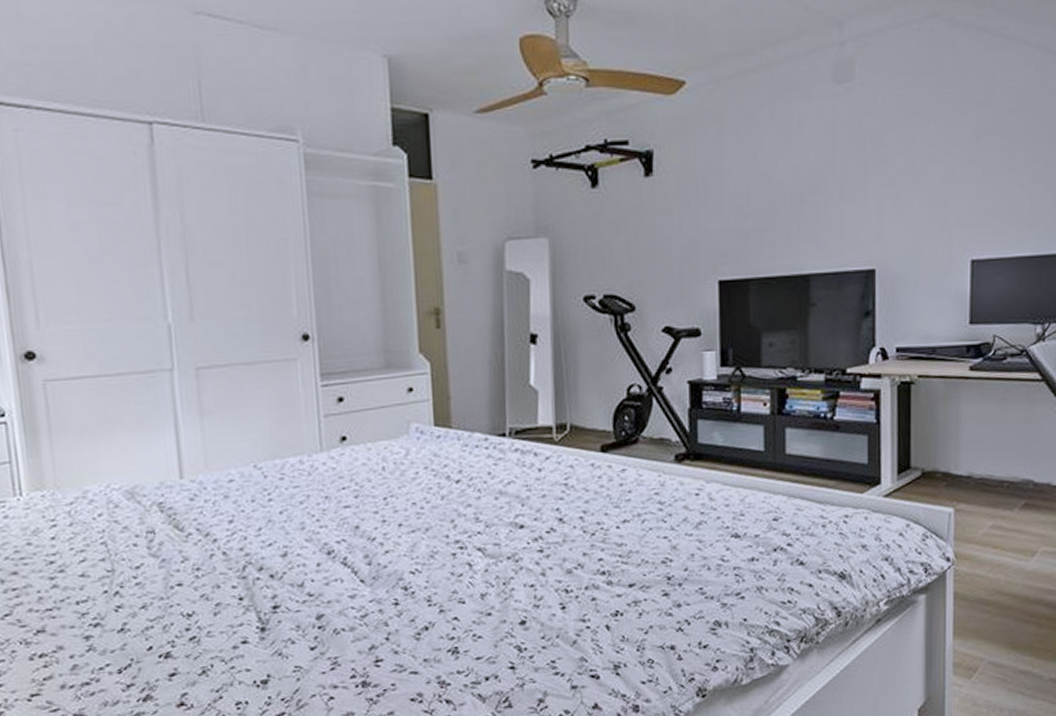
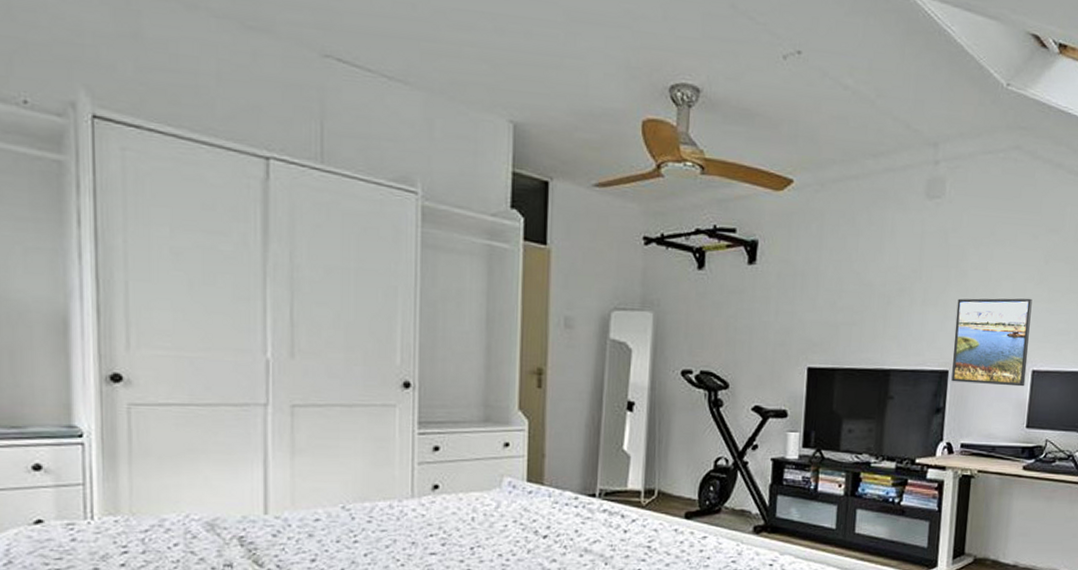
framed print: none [878,180,965,281] -> present [951,298,1032,387]

